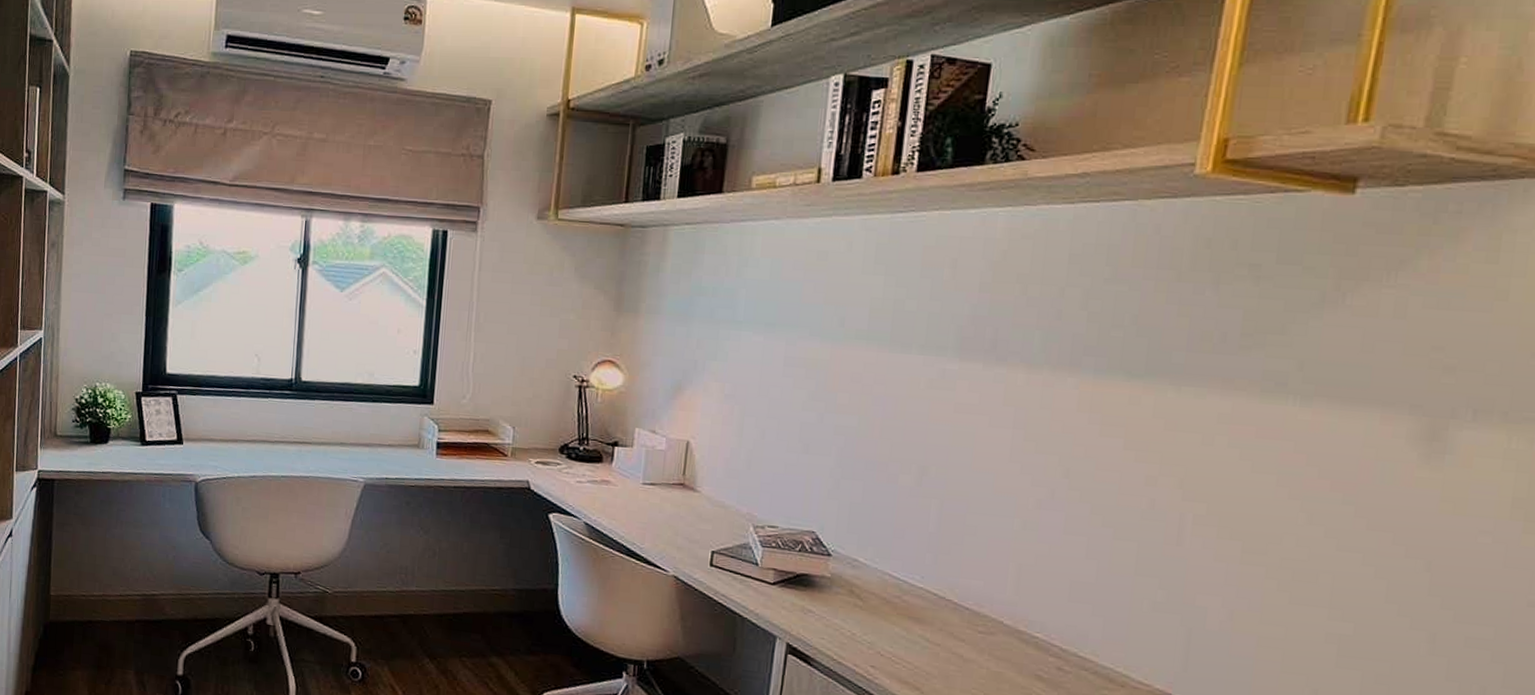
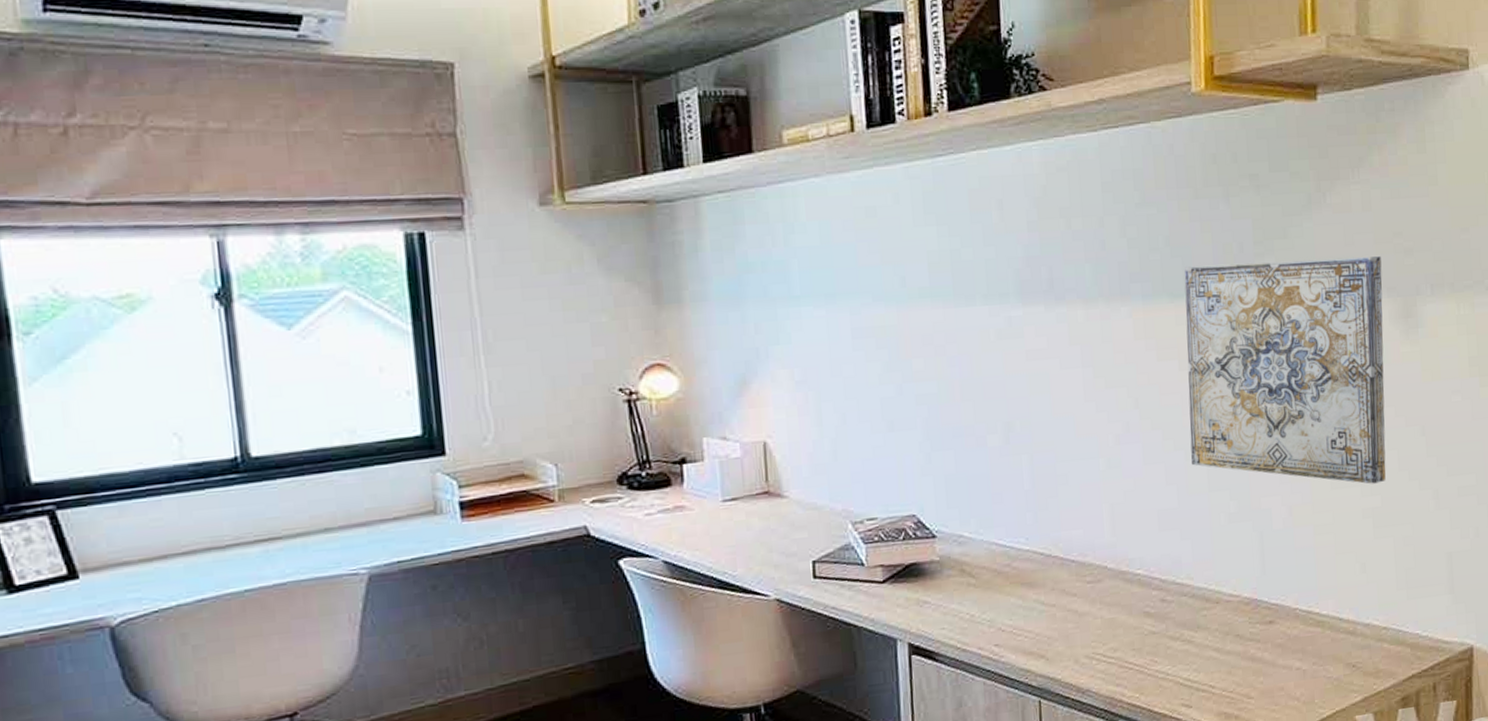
wall art: none [1120,348,1409,611] -> present [1184,256,1386,484]

